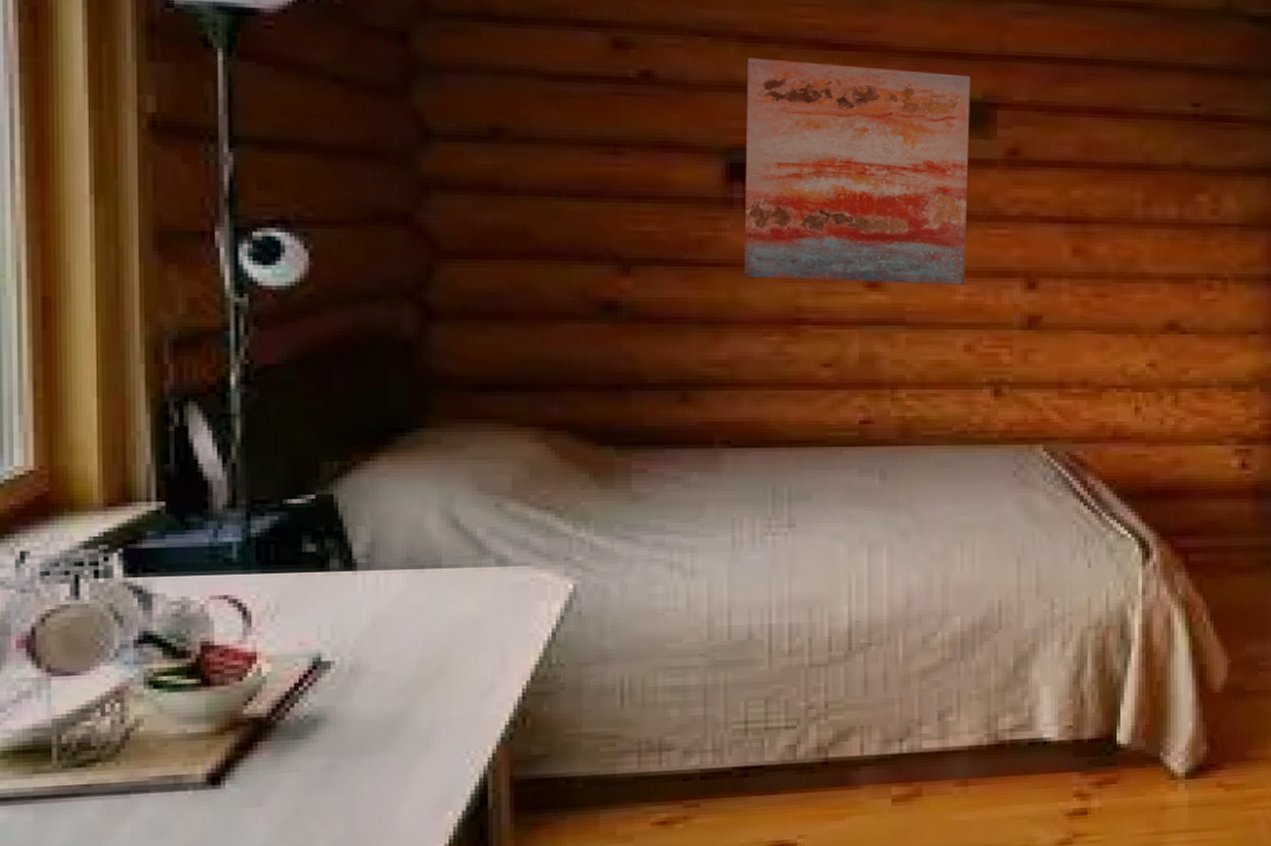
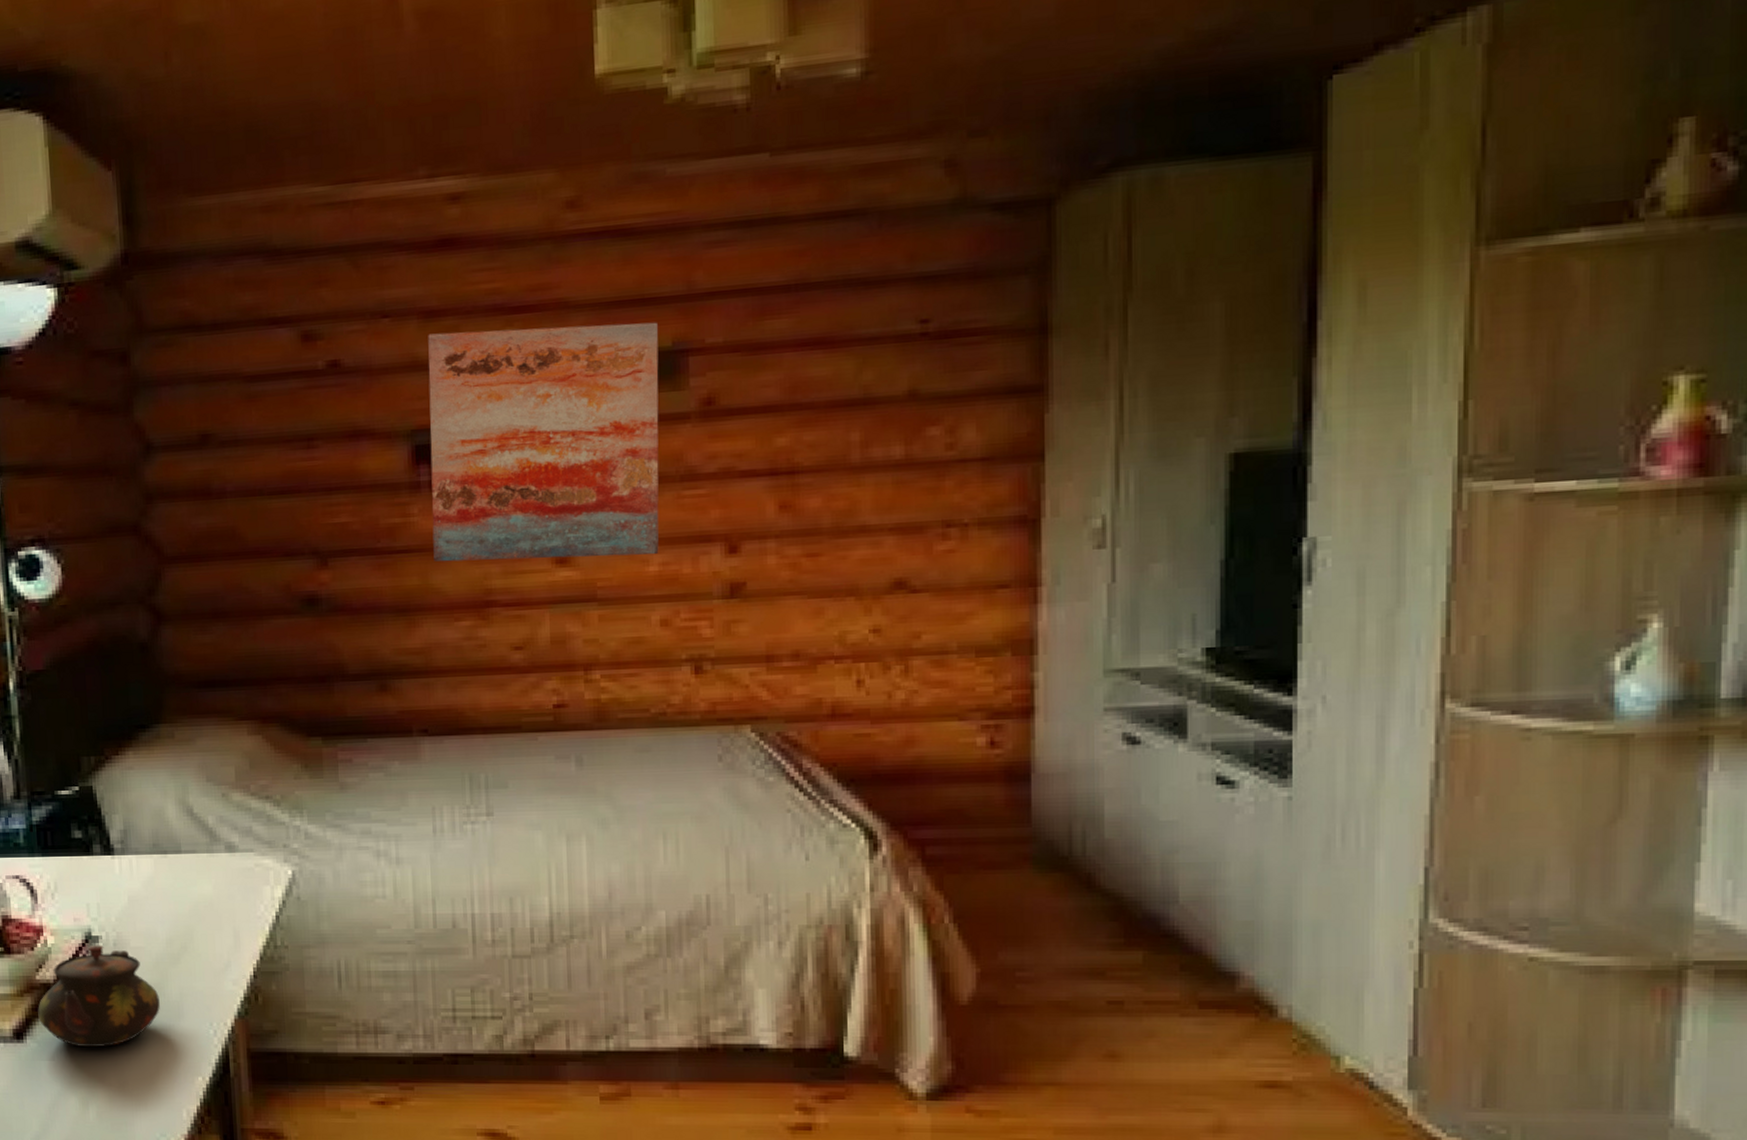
teapot: none [243,670,405,789] -> present [38,944,160,1048]

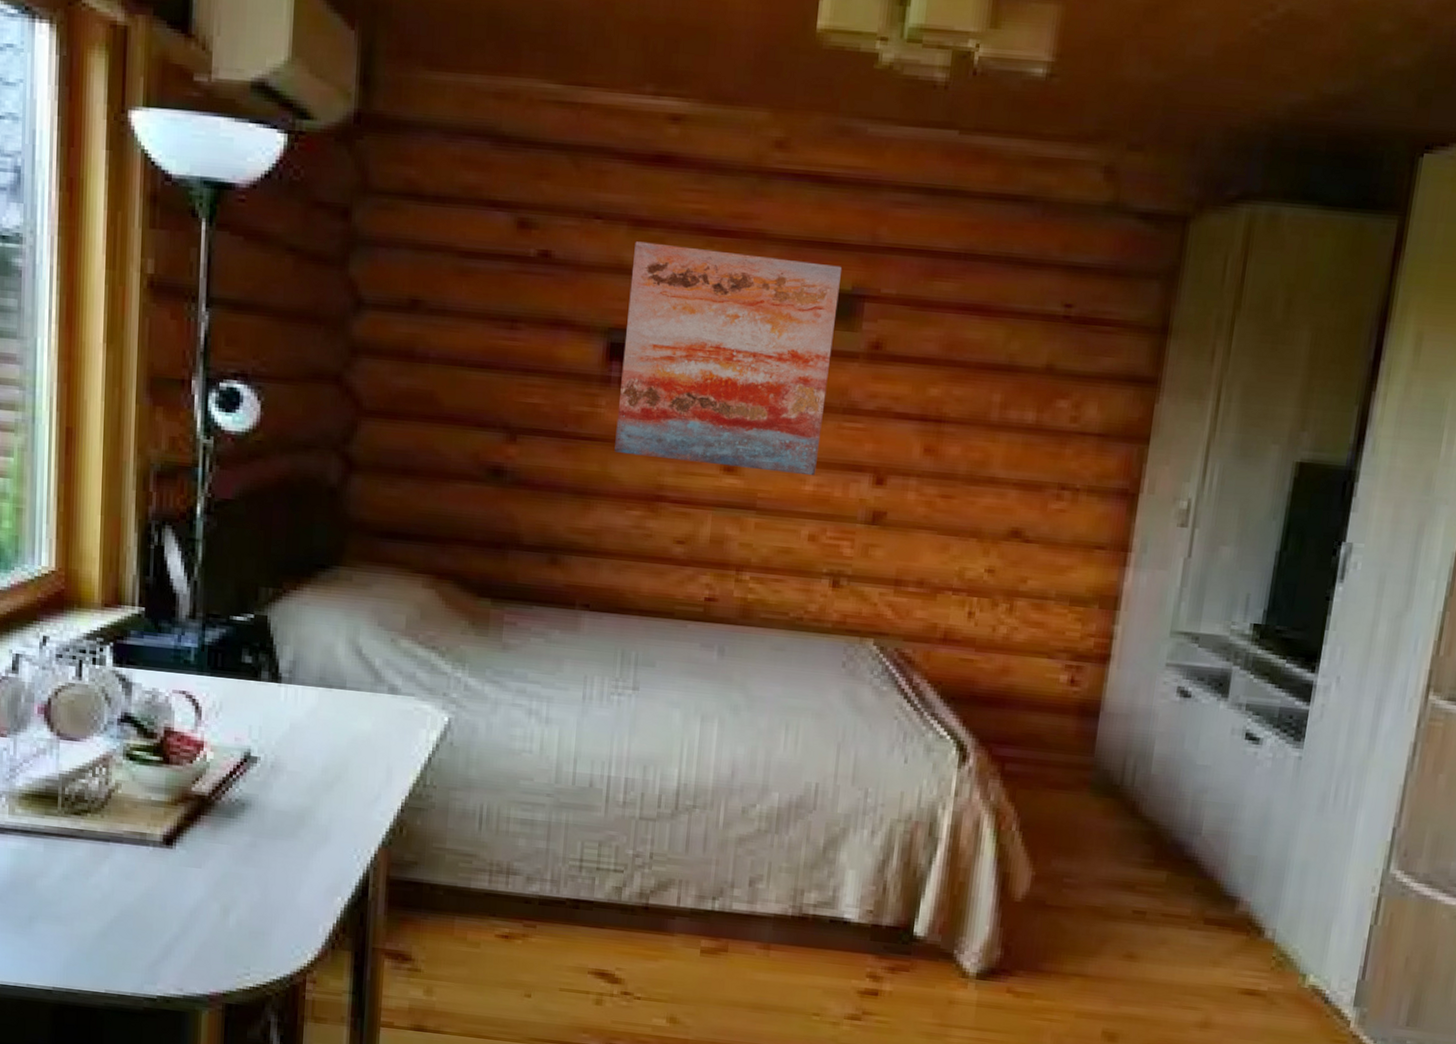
teapot: present [38,944,160,1048] -> none [190,764,309,861]

